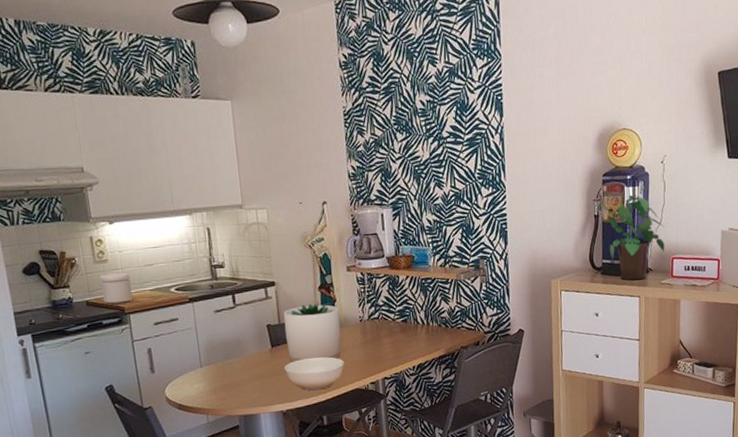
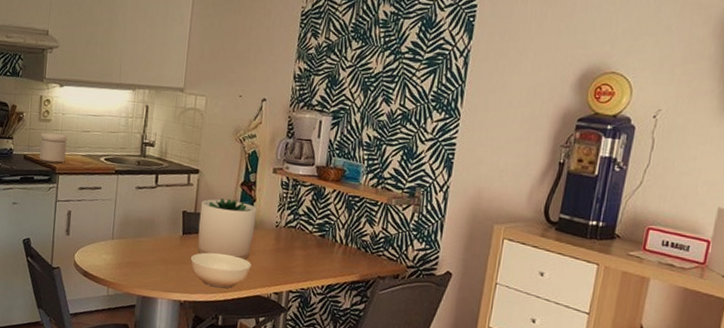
potted plant: present [598,194,665,281] -> none [566,147,644,246]

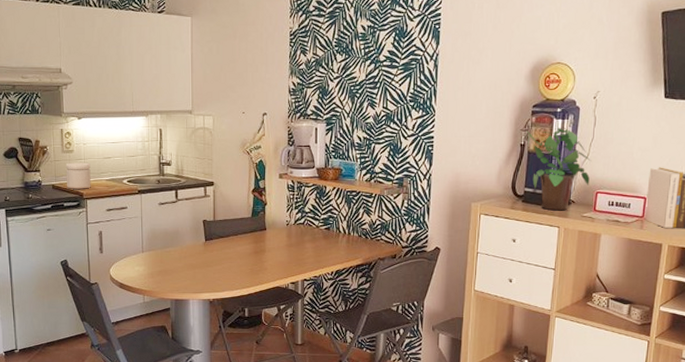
bowl: present [190,252,251,289] -> none [214,253,269,284]
planter: present [197,198,257,260] -> none [218,204,269,257]
potted plant: none [566,147,644,246] -> present [526,127,591,211]

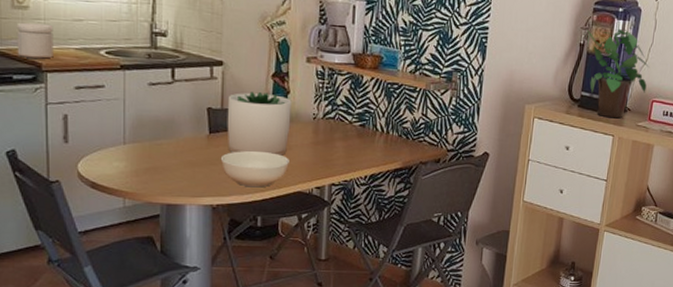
bowl: none [214,253,269,284] -> present [220,150,289,188]
planter: none [218,204,269,257] -> present [227,91,292,156]

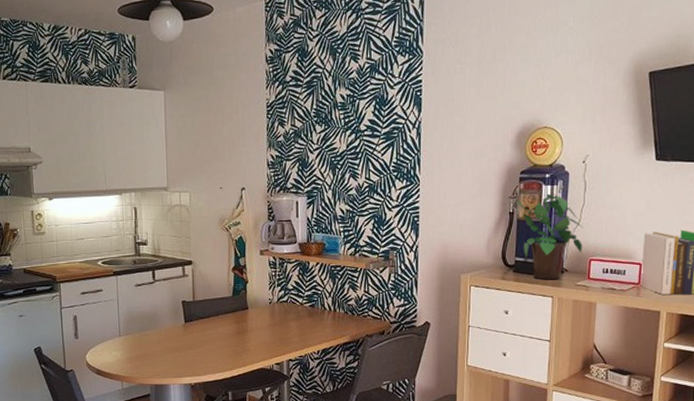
jar: present [16,22,54,59] -> none [37,244,64,273]
bowl: present [220,150,289,188] -> none [195,334,252,367]
planter: present [227,91,292,156] -> none [198,283,251,338]

